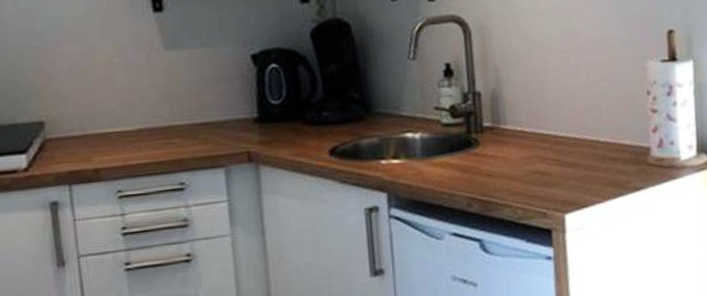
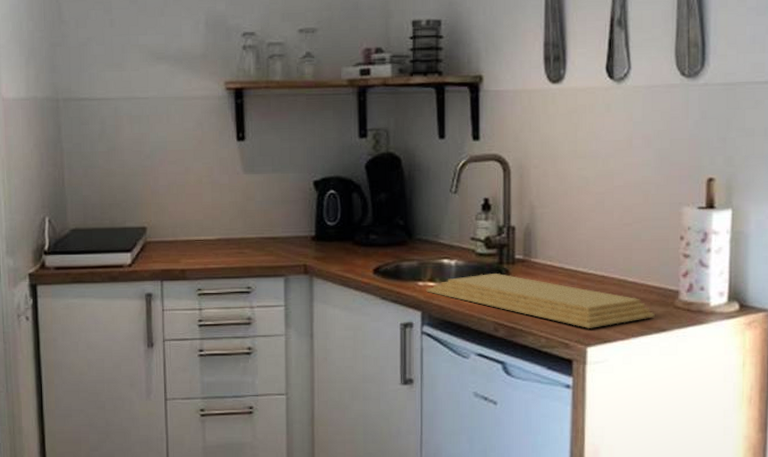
cutting board: none [390,144,629,196] -> present [426,273,655,329]

